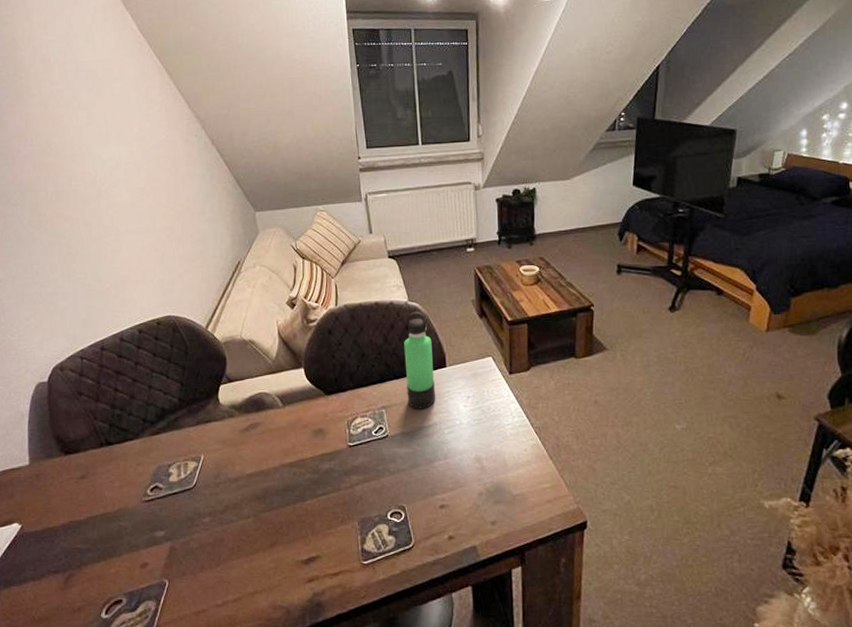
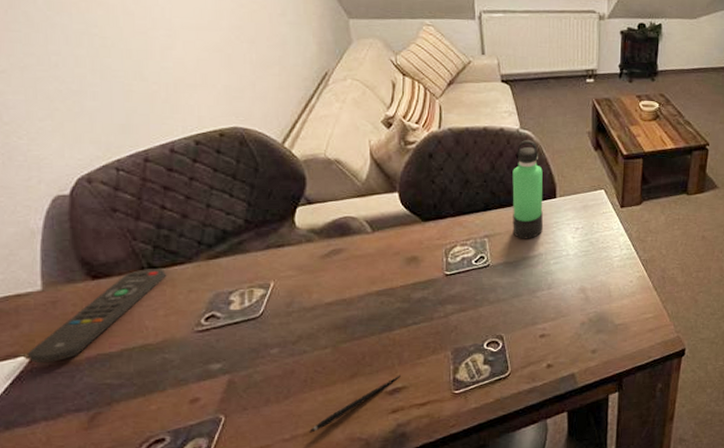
remote control: none [19,445,119,529] -> present [27,269,166,364]
pen: none [238,544,314,599] -> present [309,375,401,433]

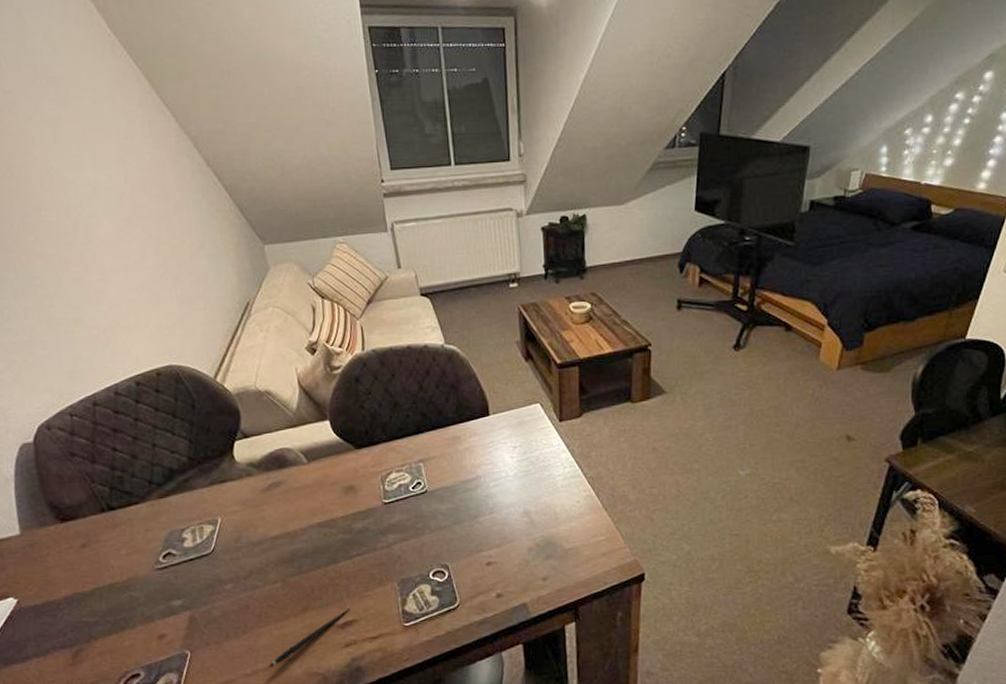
remote control: present [27,269,166,364] -> none [14,509,124,604]
thermos bottle: present [512,139,543,239] -> none [441,354,478,462]

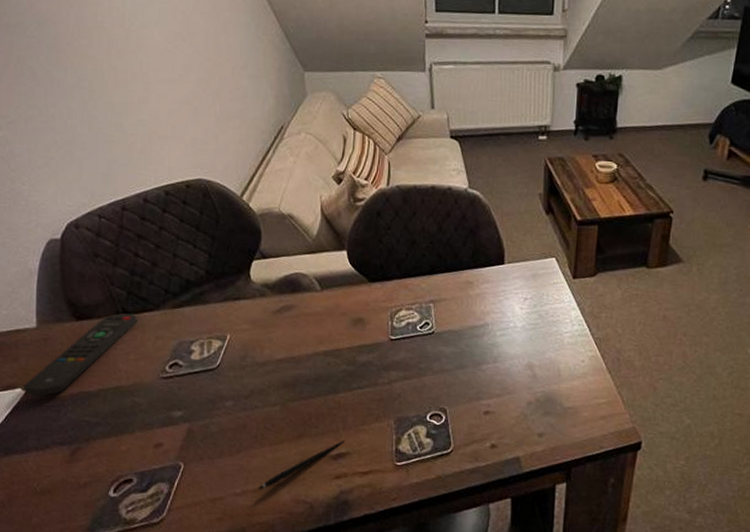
remote control: none [14,509,124,604] -> present [23,313,137,396]

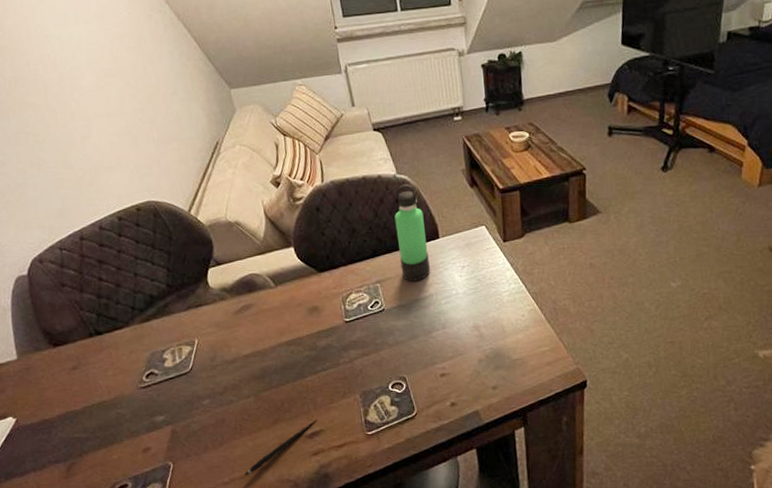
remote control: present [23,313,137,396] -> none [13,334,110,422]
thermos bottle: none [458,199,491,307] -> present [394,183,430,282]

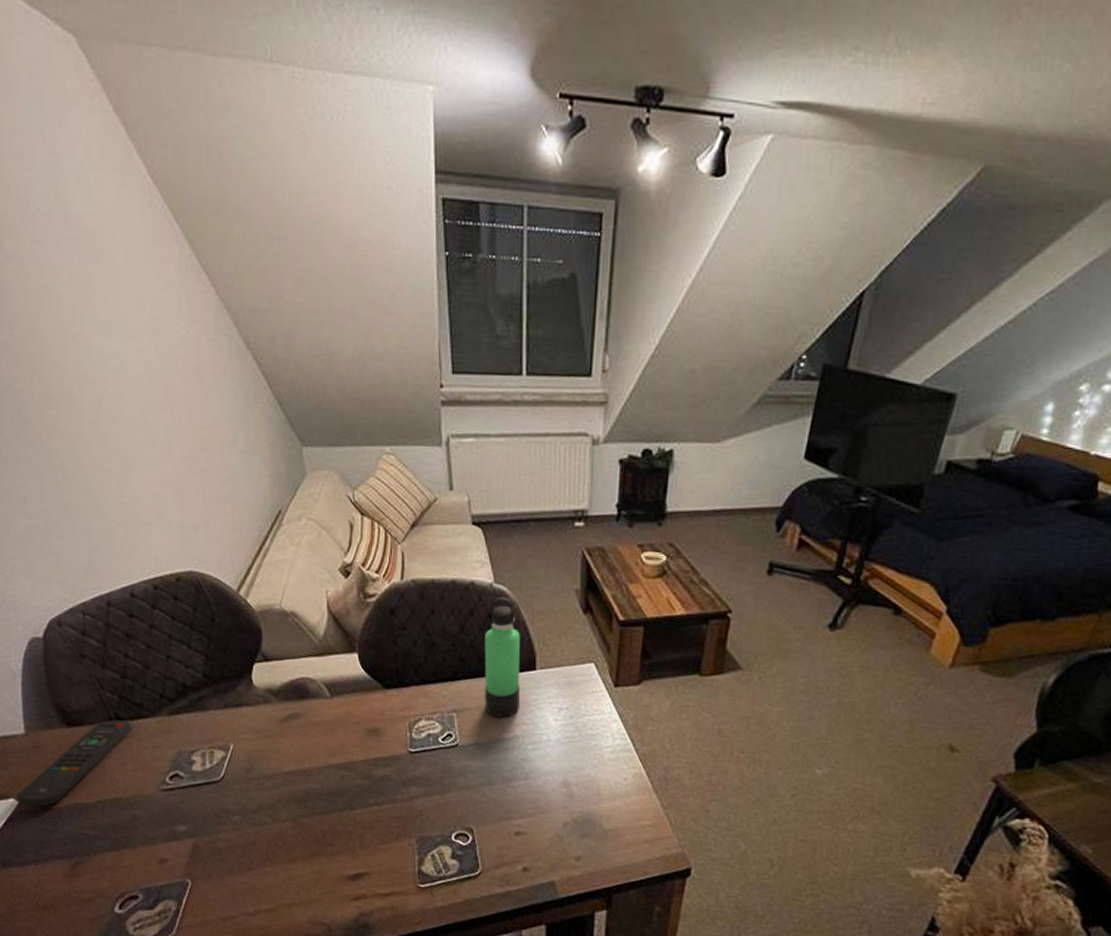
remote control: none [13,334,110,422] -> present [16,720,132,807]
pen: present [244,419,317,476] -> none [272,859,362,910]

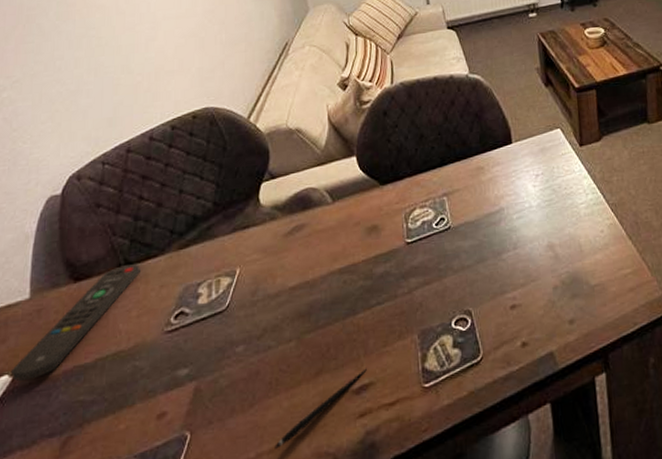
pen: none [272,859,362,910] -> present [275,368,367,449]
thermos bottle: present [484,596,520,718] -> none [465,83,502,194]

